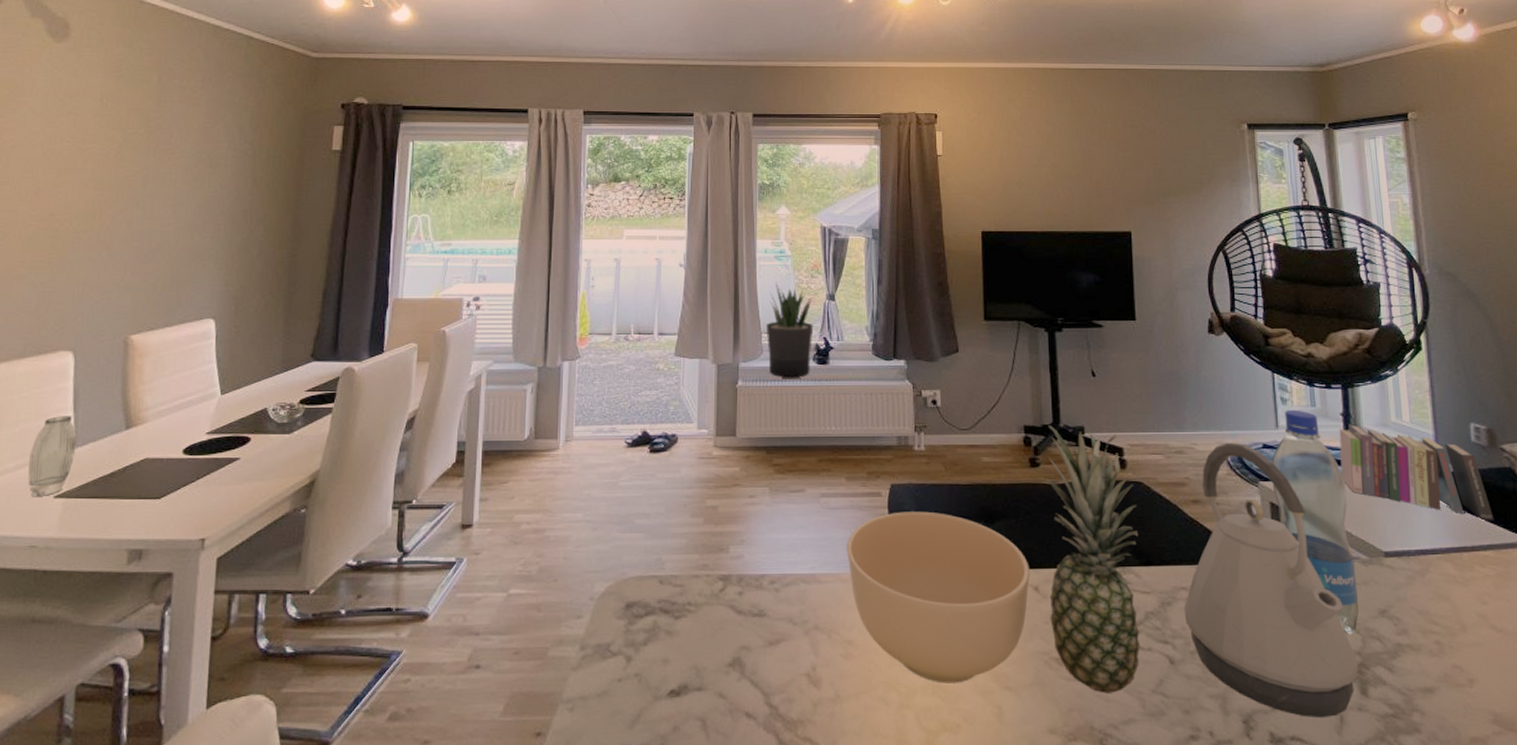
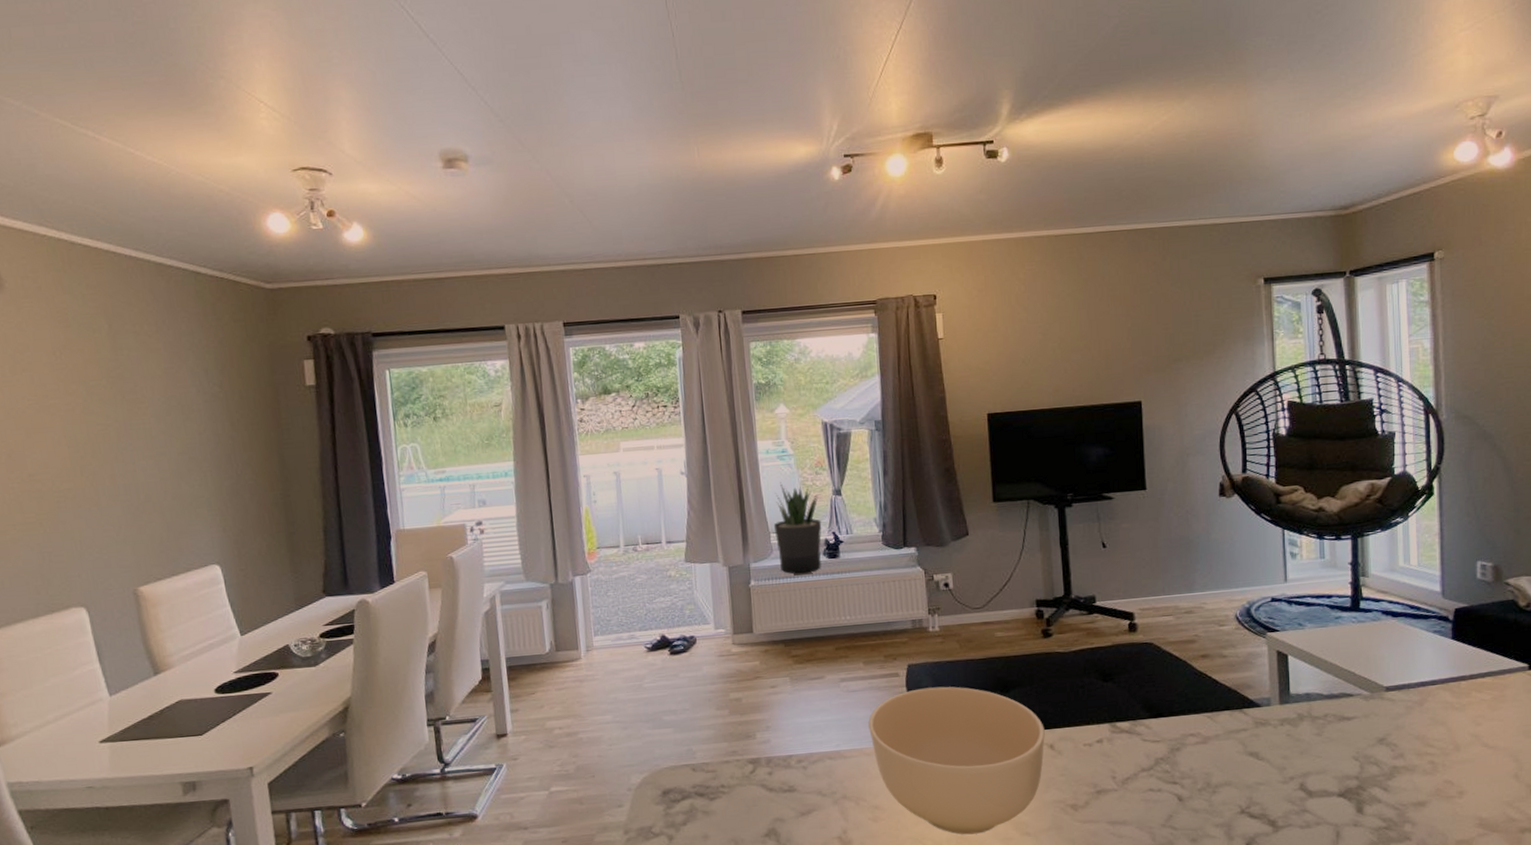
vase: present [28,416,77,496] -> none [66,667,111,743]
fruit: present [1046,426,1141,693] -> none [1059,598,1151,831]
kettle: present [1184,442,1358,718] -> none [1192,599,1355,836]
bottle: present [1271,409,1360,635] -> none [1279,563,1359,763]
books: present [1339,424,1494,521] -> none [1347,572,1494,651]

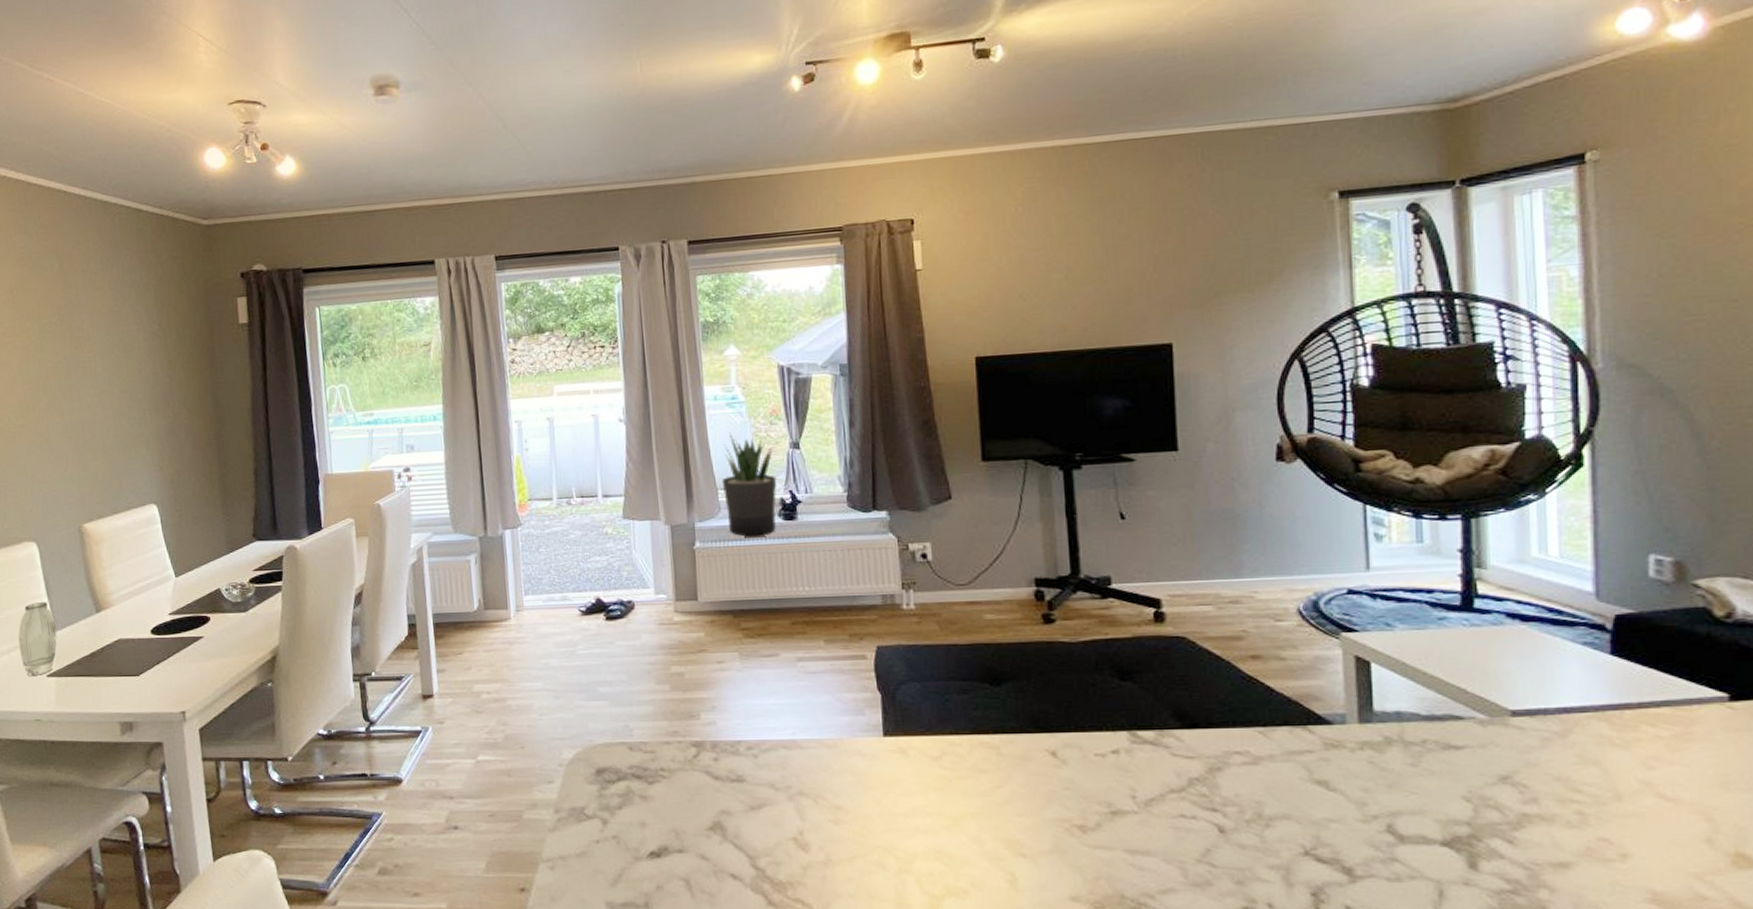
vase: none [66,667,111,743] -> present [18,602,58,676]
bowl: present [868,686,1045,835] -> none [829,674,1045,849]

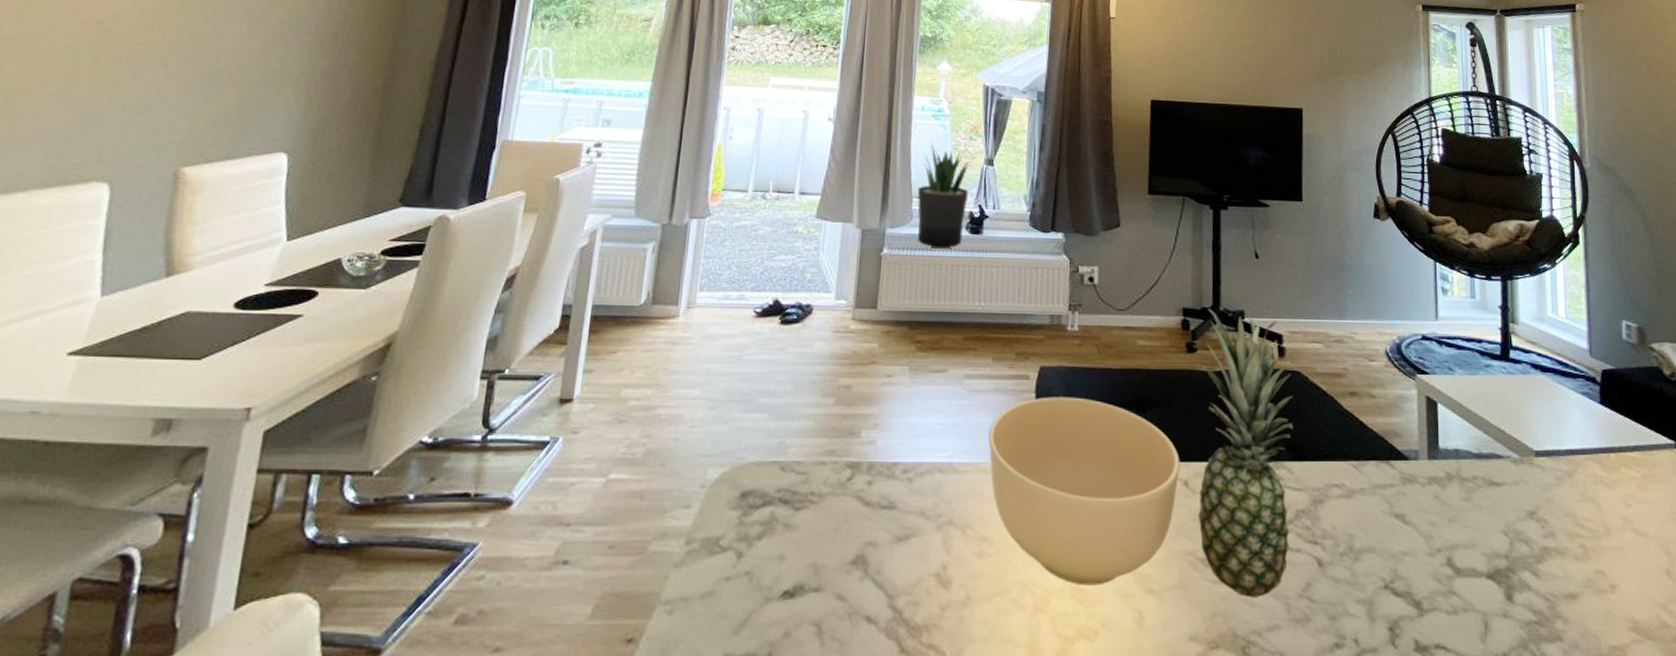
vase: present [18,602,58,676] -> none [36,258,105,353]
bowl: none [829,674,1045,849] -> present [988,396,1180,586]
fruit: none [1063,577,1183,862] -> present [1198,309,1293,597]

